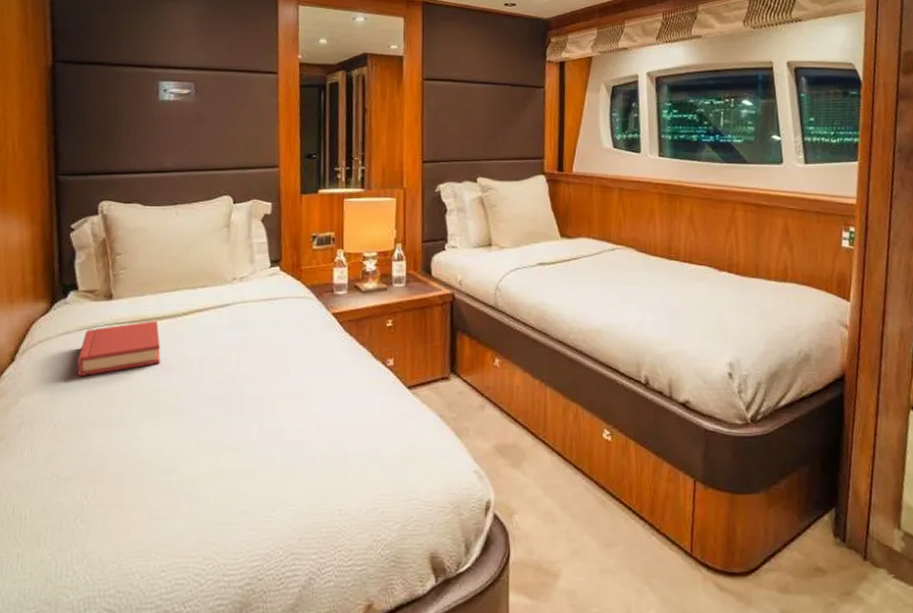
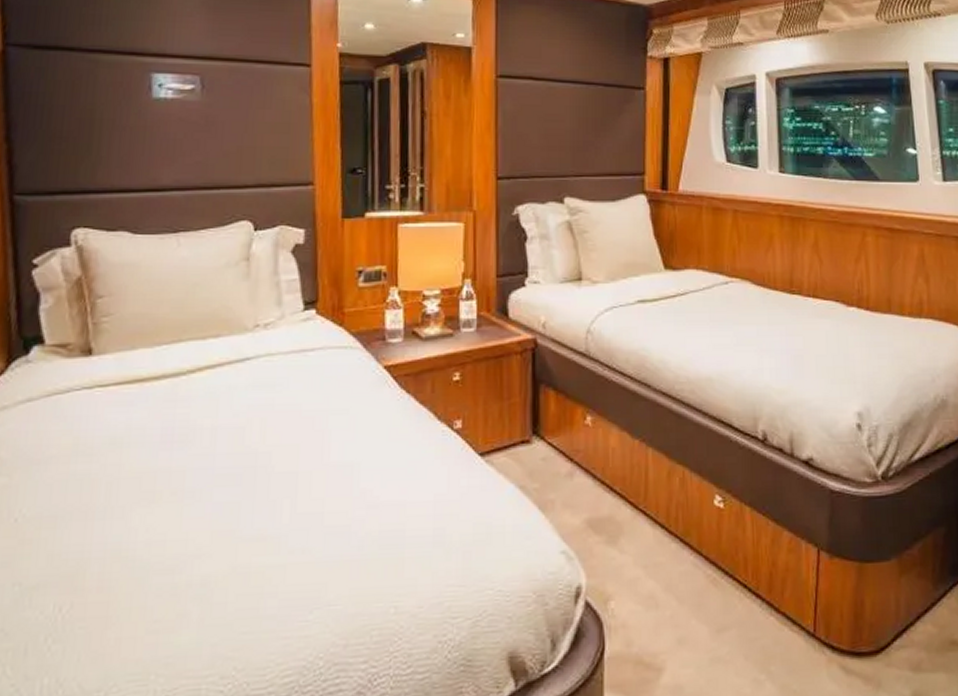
hardback book: present [77,320,161,377] -> none [44,381,159,456]

